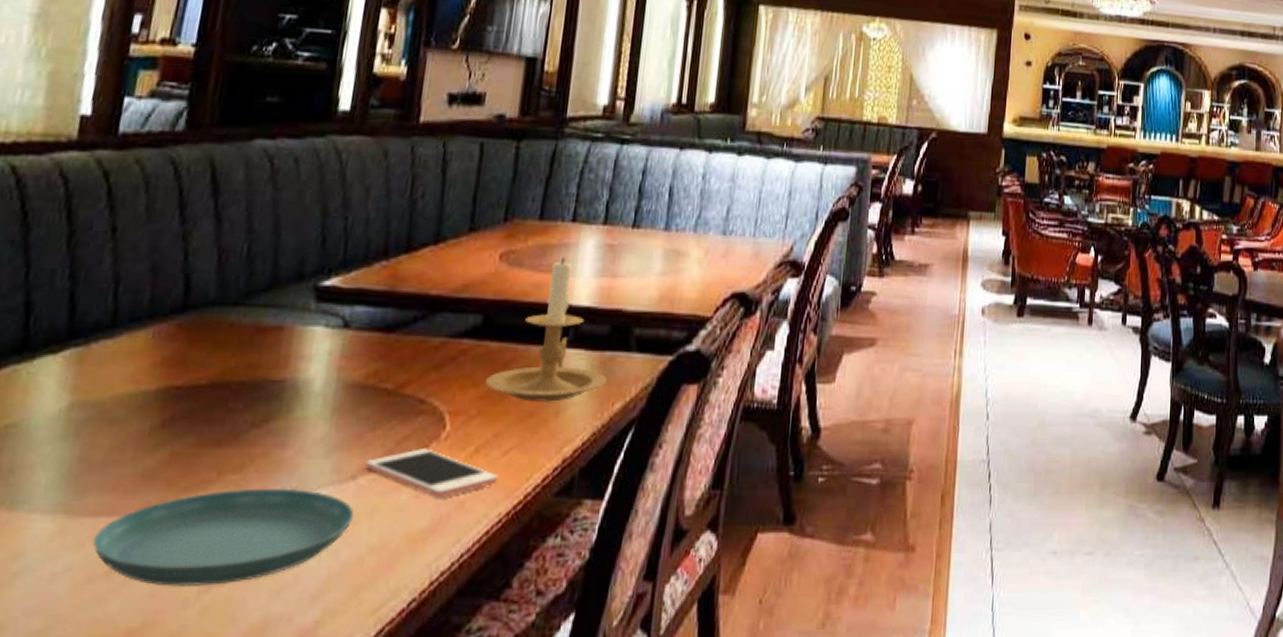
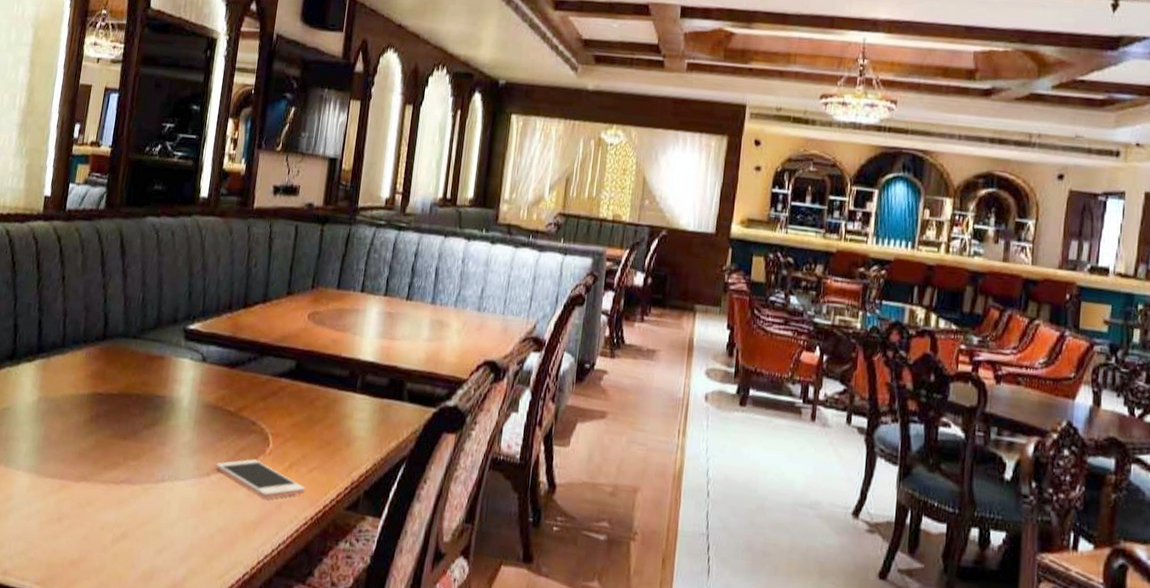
saucer: present [92,488,355,587] -> none [51,471,209,539]
candle holder: present [484,257,607,402] -> none [296,320,385,435]

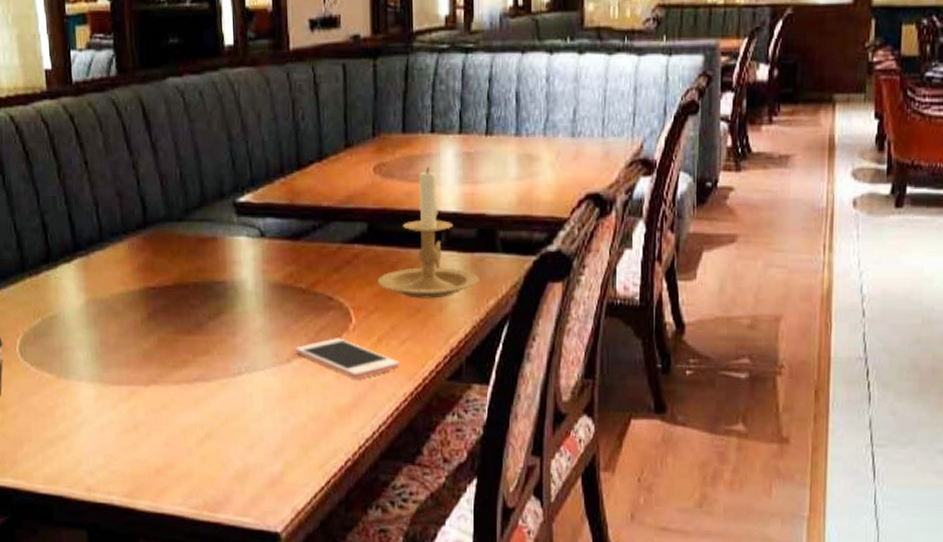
candle holder: none [296,320,385,435] -> present [377,167,479,299]

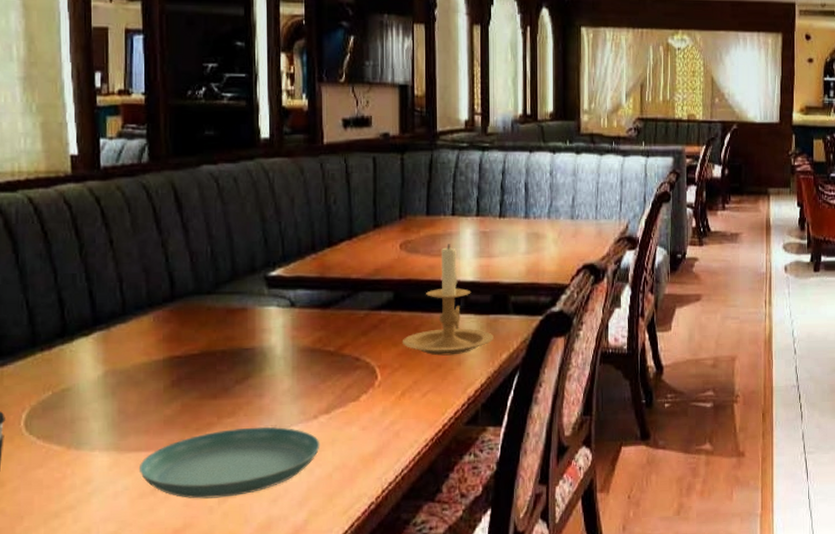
saucer: none [121,367,294,440] -> present [138,426,320,499]
cell phone: present [295,338,400,380] -> none [322,394,422,430]

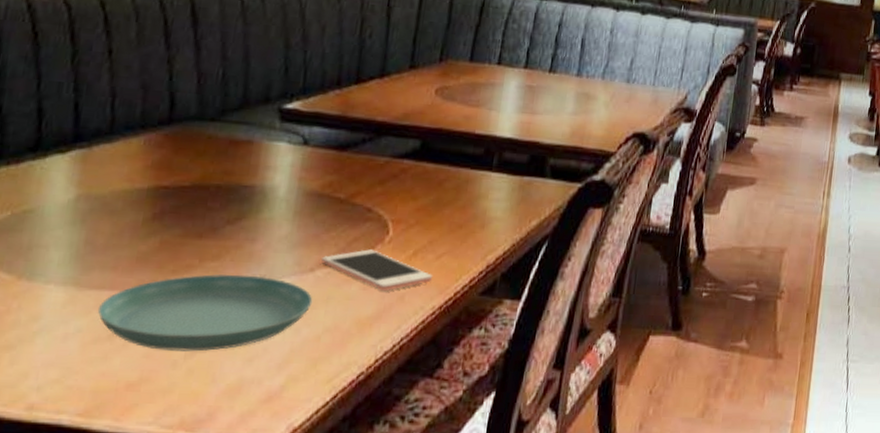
cell phone: none [322,394,422,430] -> present [321,249,433,292]
candle holder: present [402,244,494,356] -> none [422,95,525,217]

